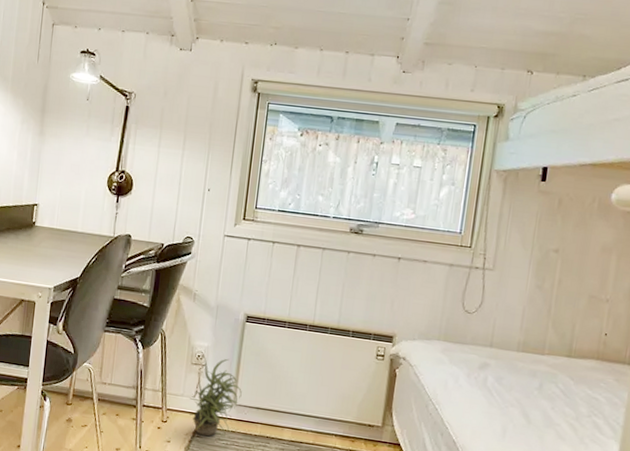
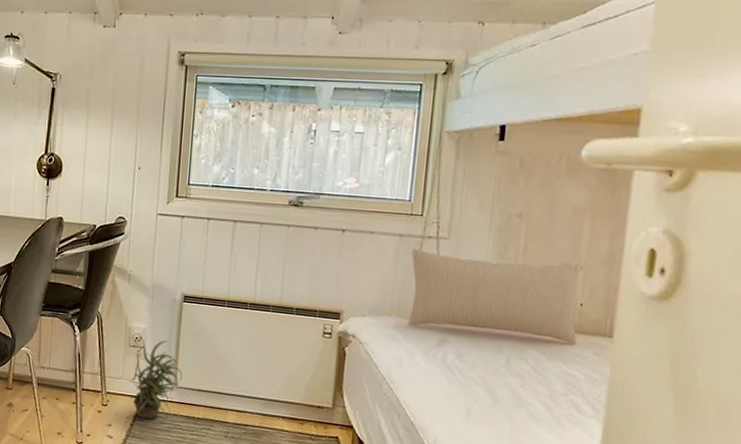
pillow: none [454,278,607,370] -> present [408,249,580,344]

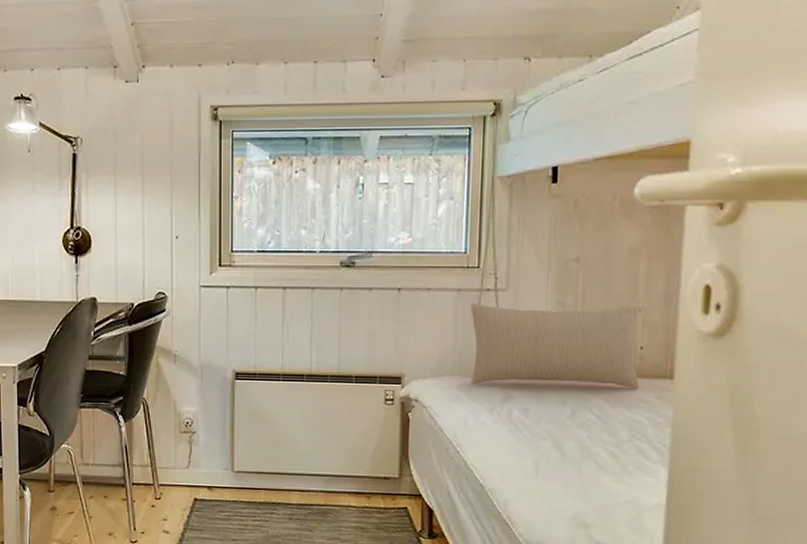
potted plant: present [128,336,183,420] -> none [182,421,240,510]

